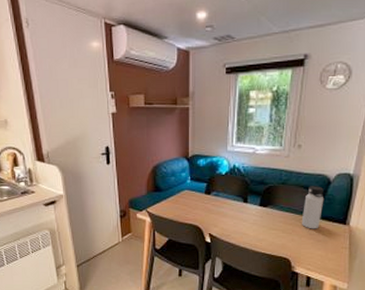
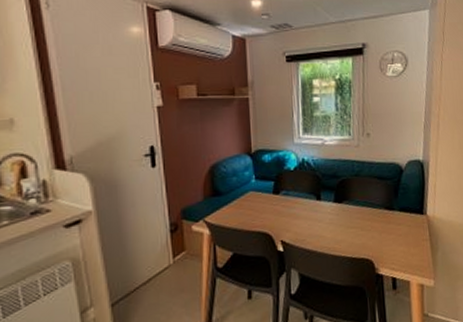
water bottle: present [301,186,324,229] -> none [379,175,399,223]

